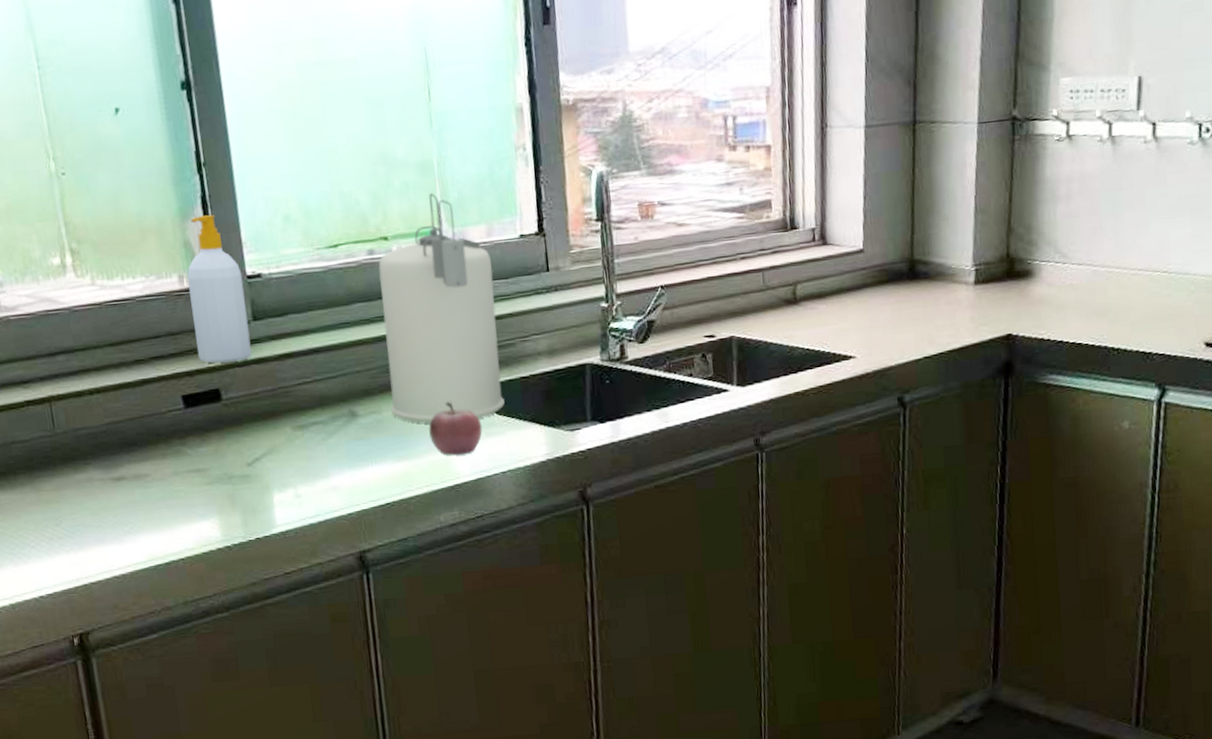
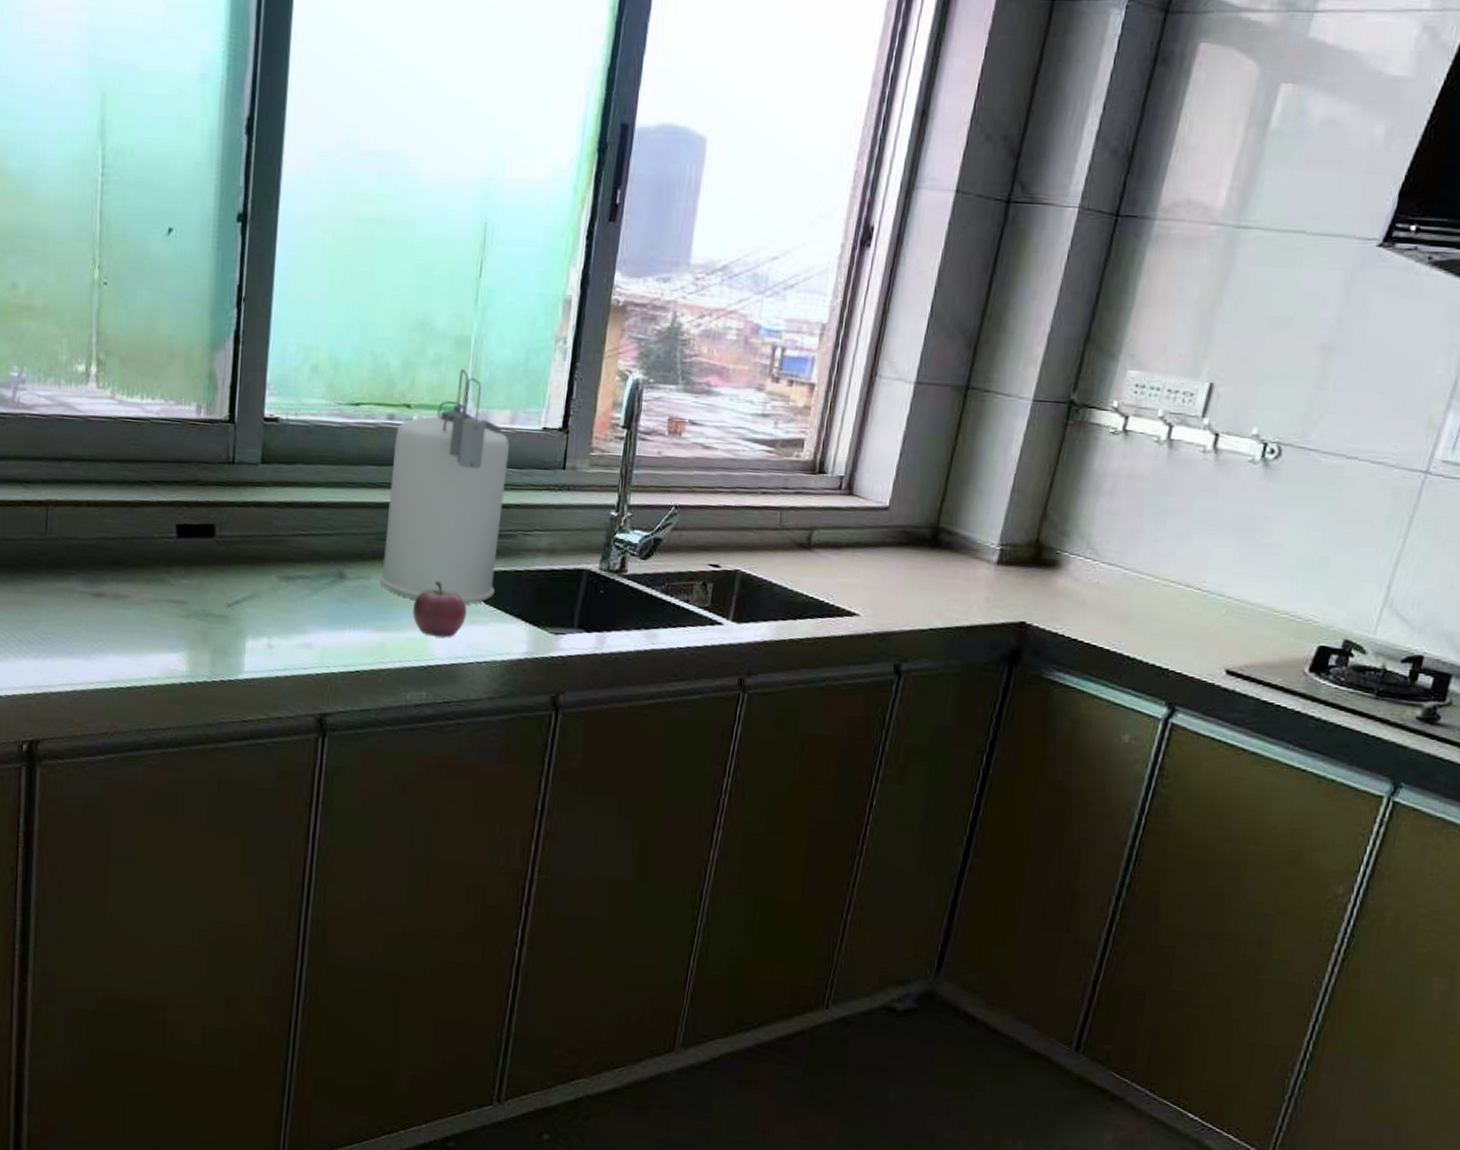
soap bottle: present [187,215,252,364] -> none [200,349,260,501]

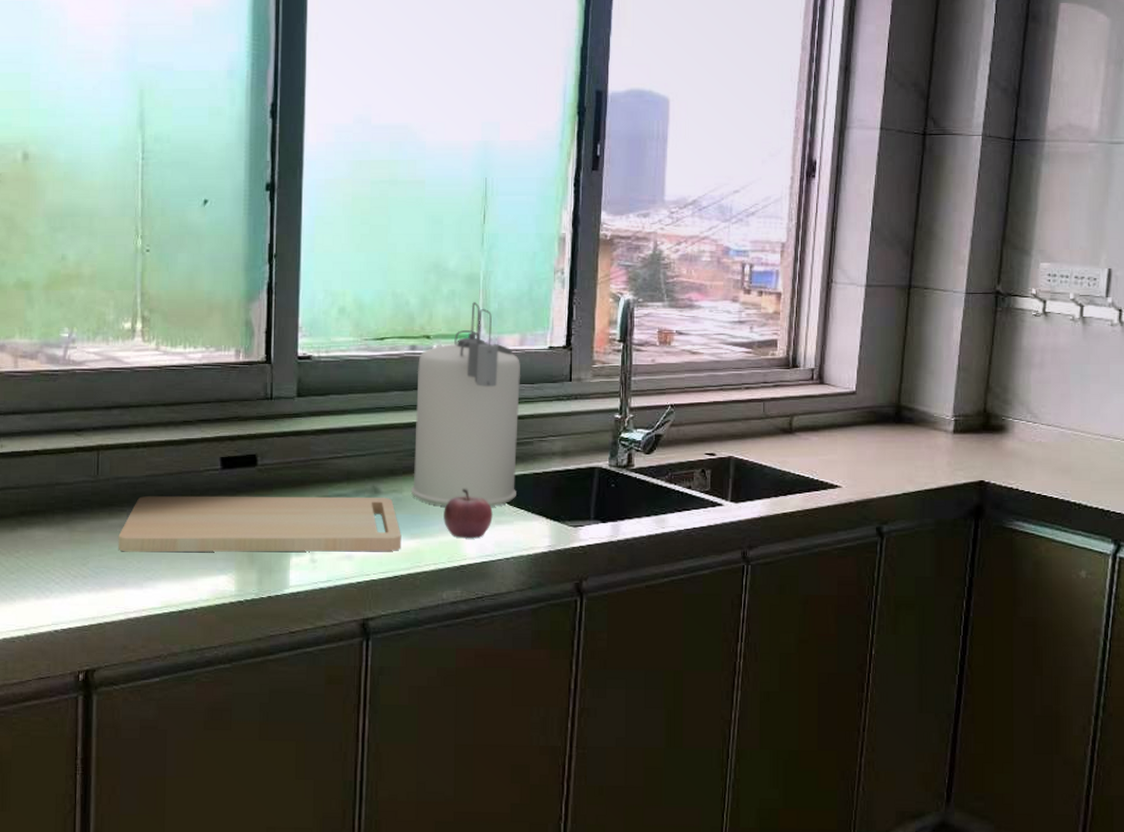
cutting board: none [65,559,366,644] -> present [118,495,401,553]

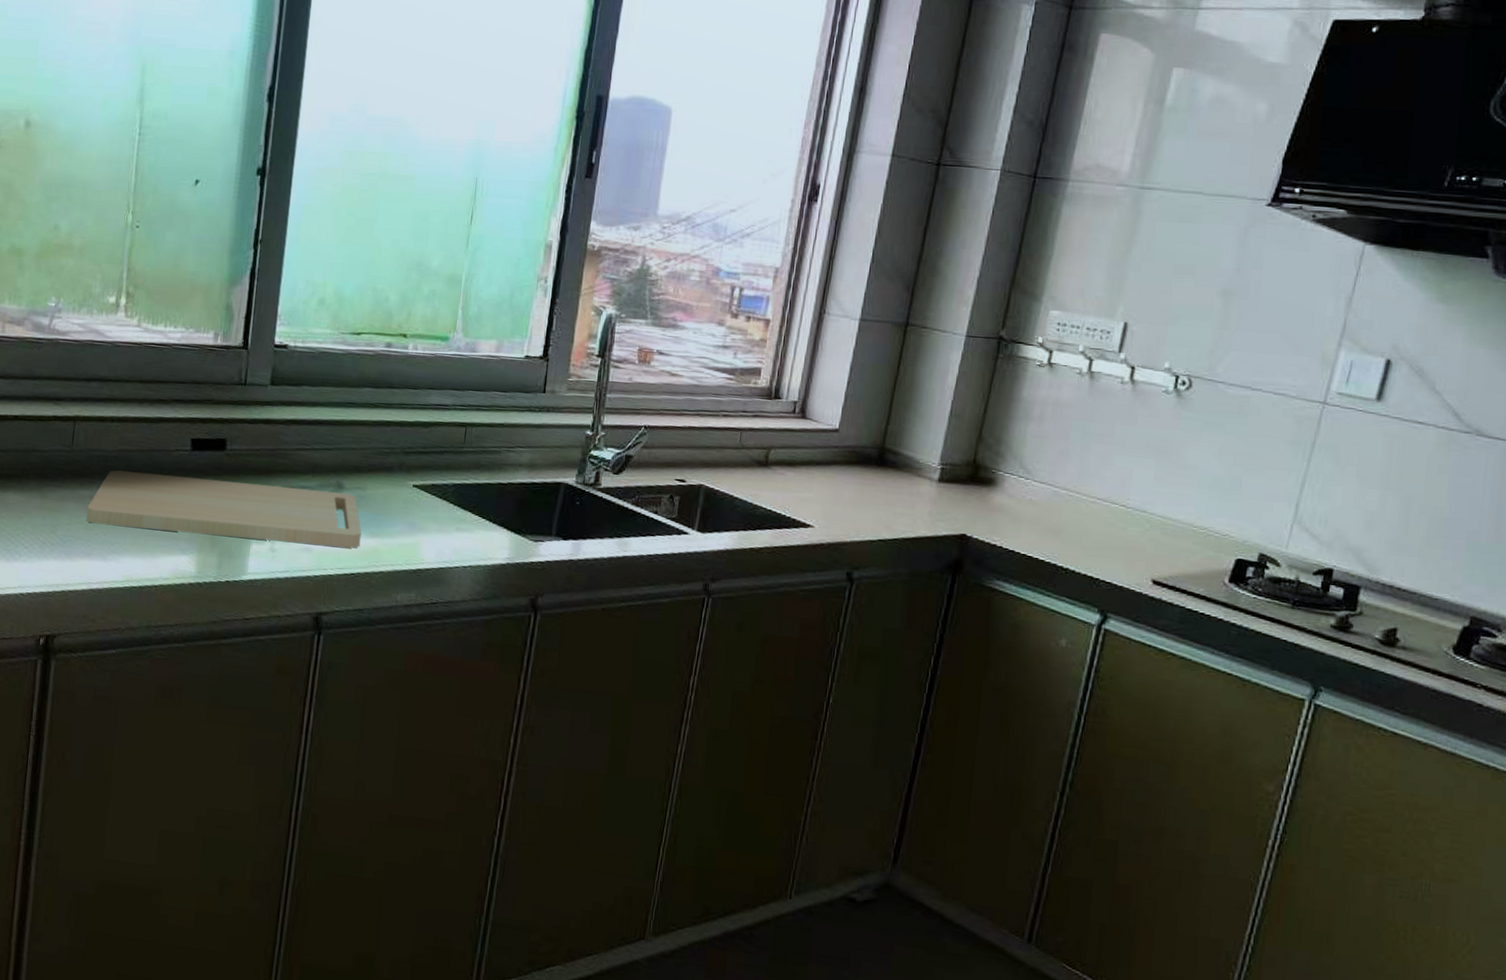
canister: present [410,302,521,507] -> none [374,304,495,513]
fruit: present [444,489,493,538] -> none [404,492,454,543]

